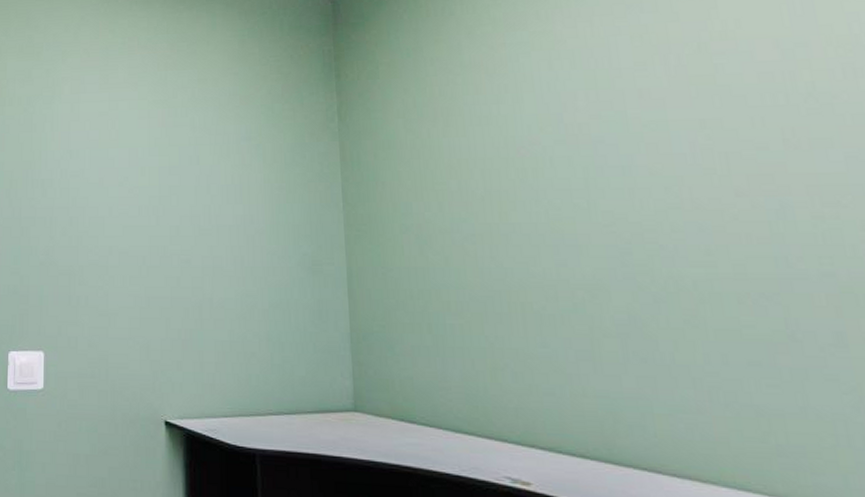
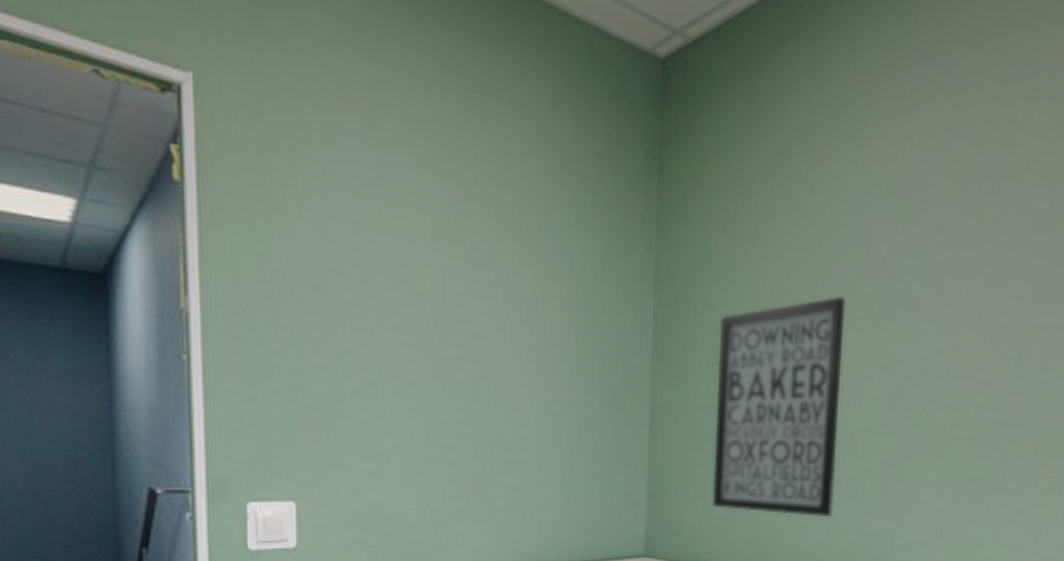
wall art: none [408,162,566,379] -> present [712,296,846,518]

